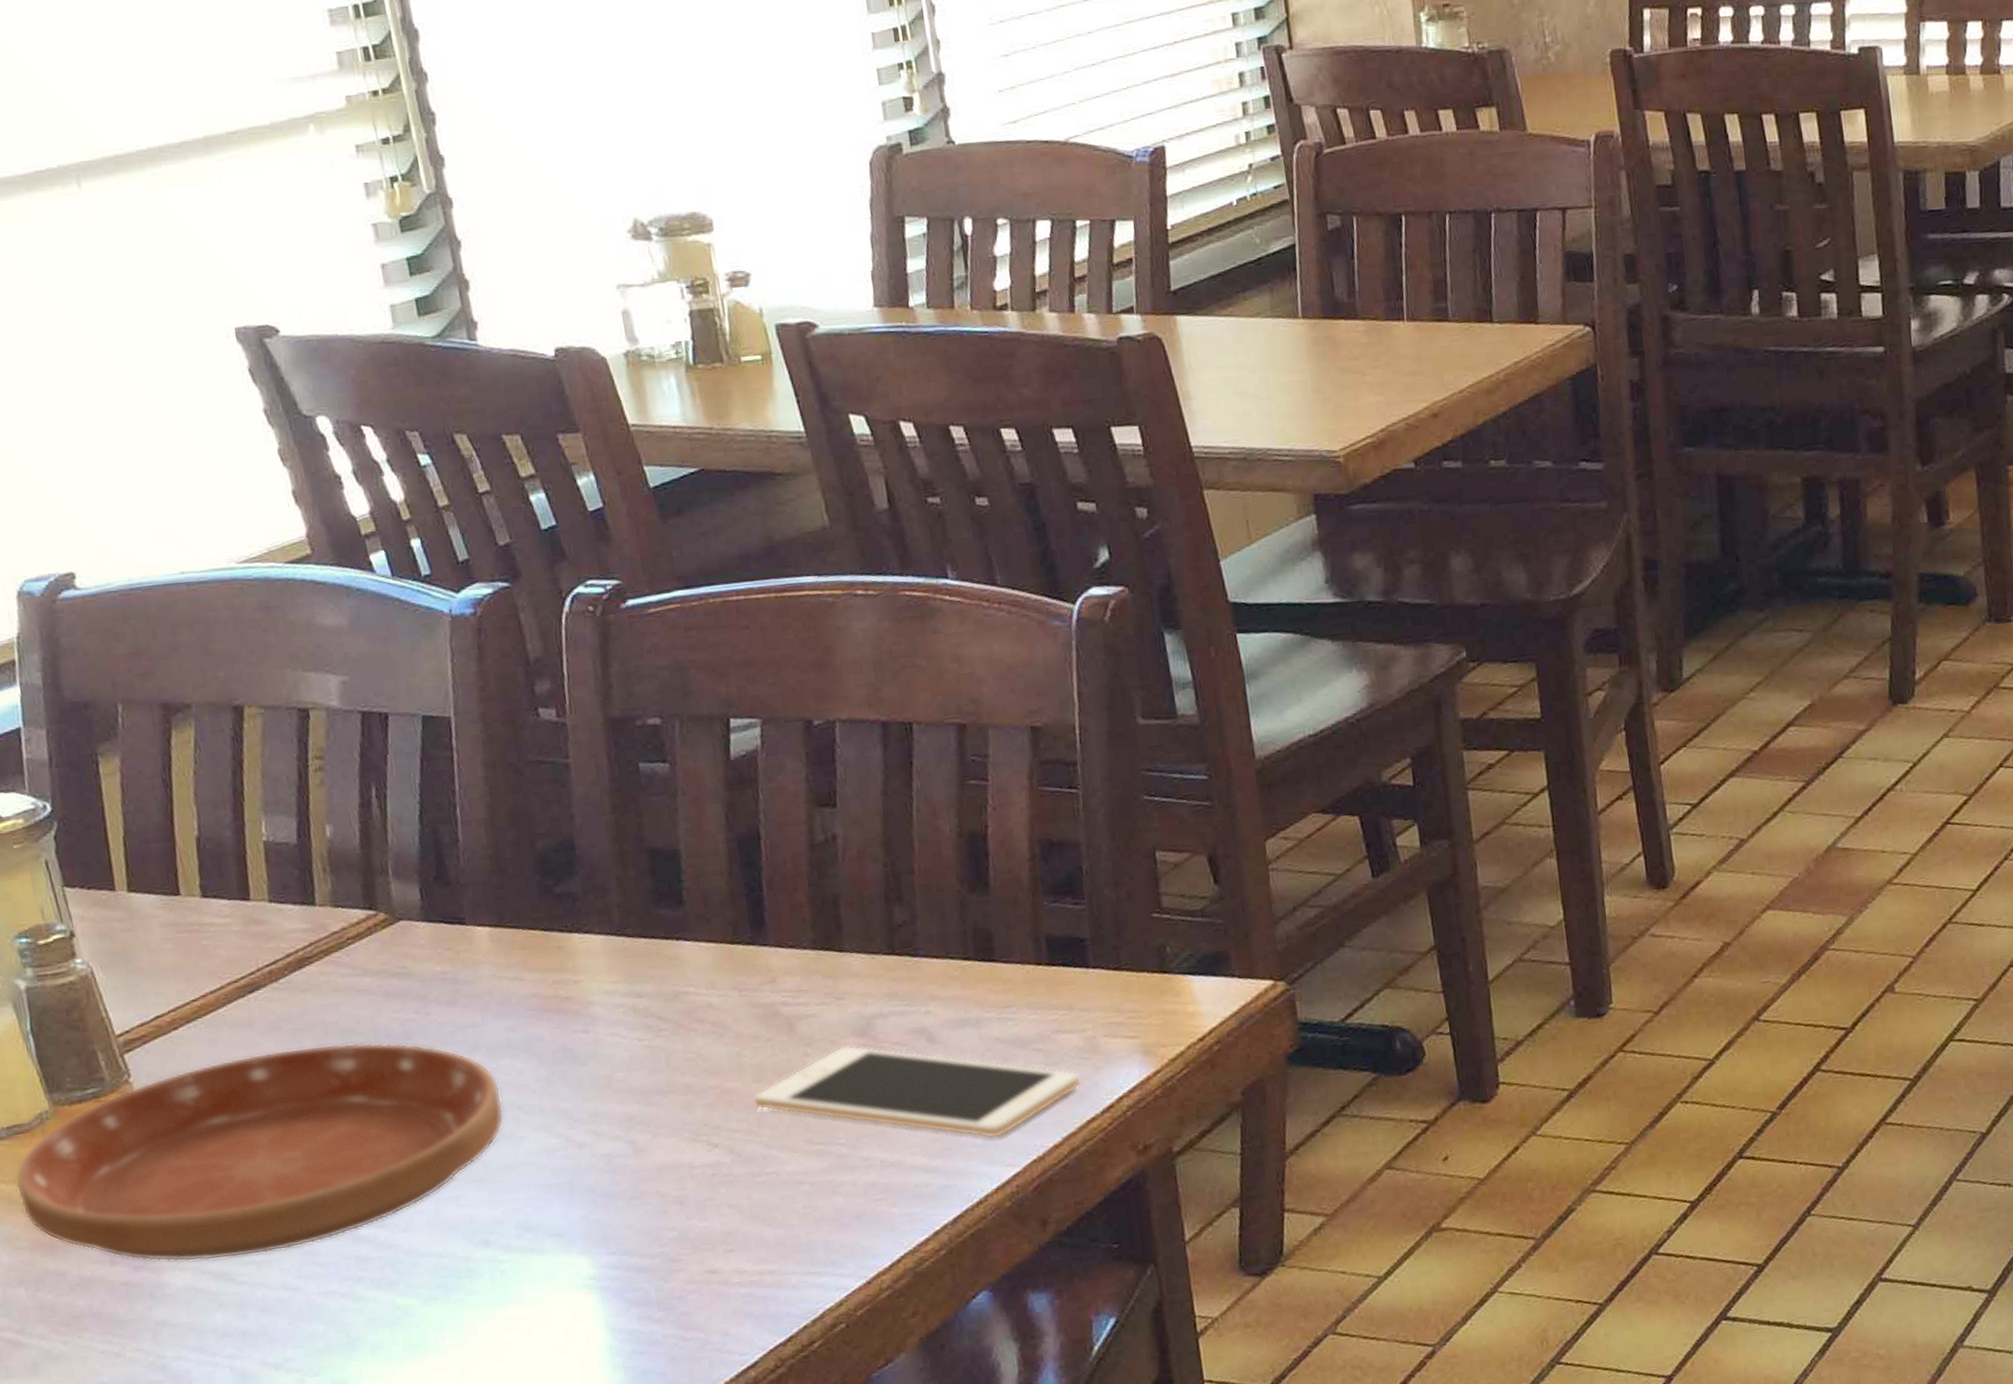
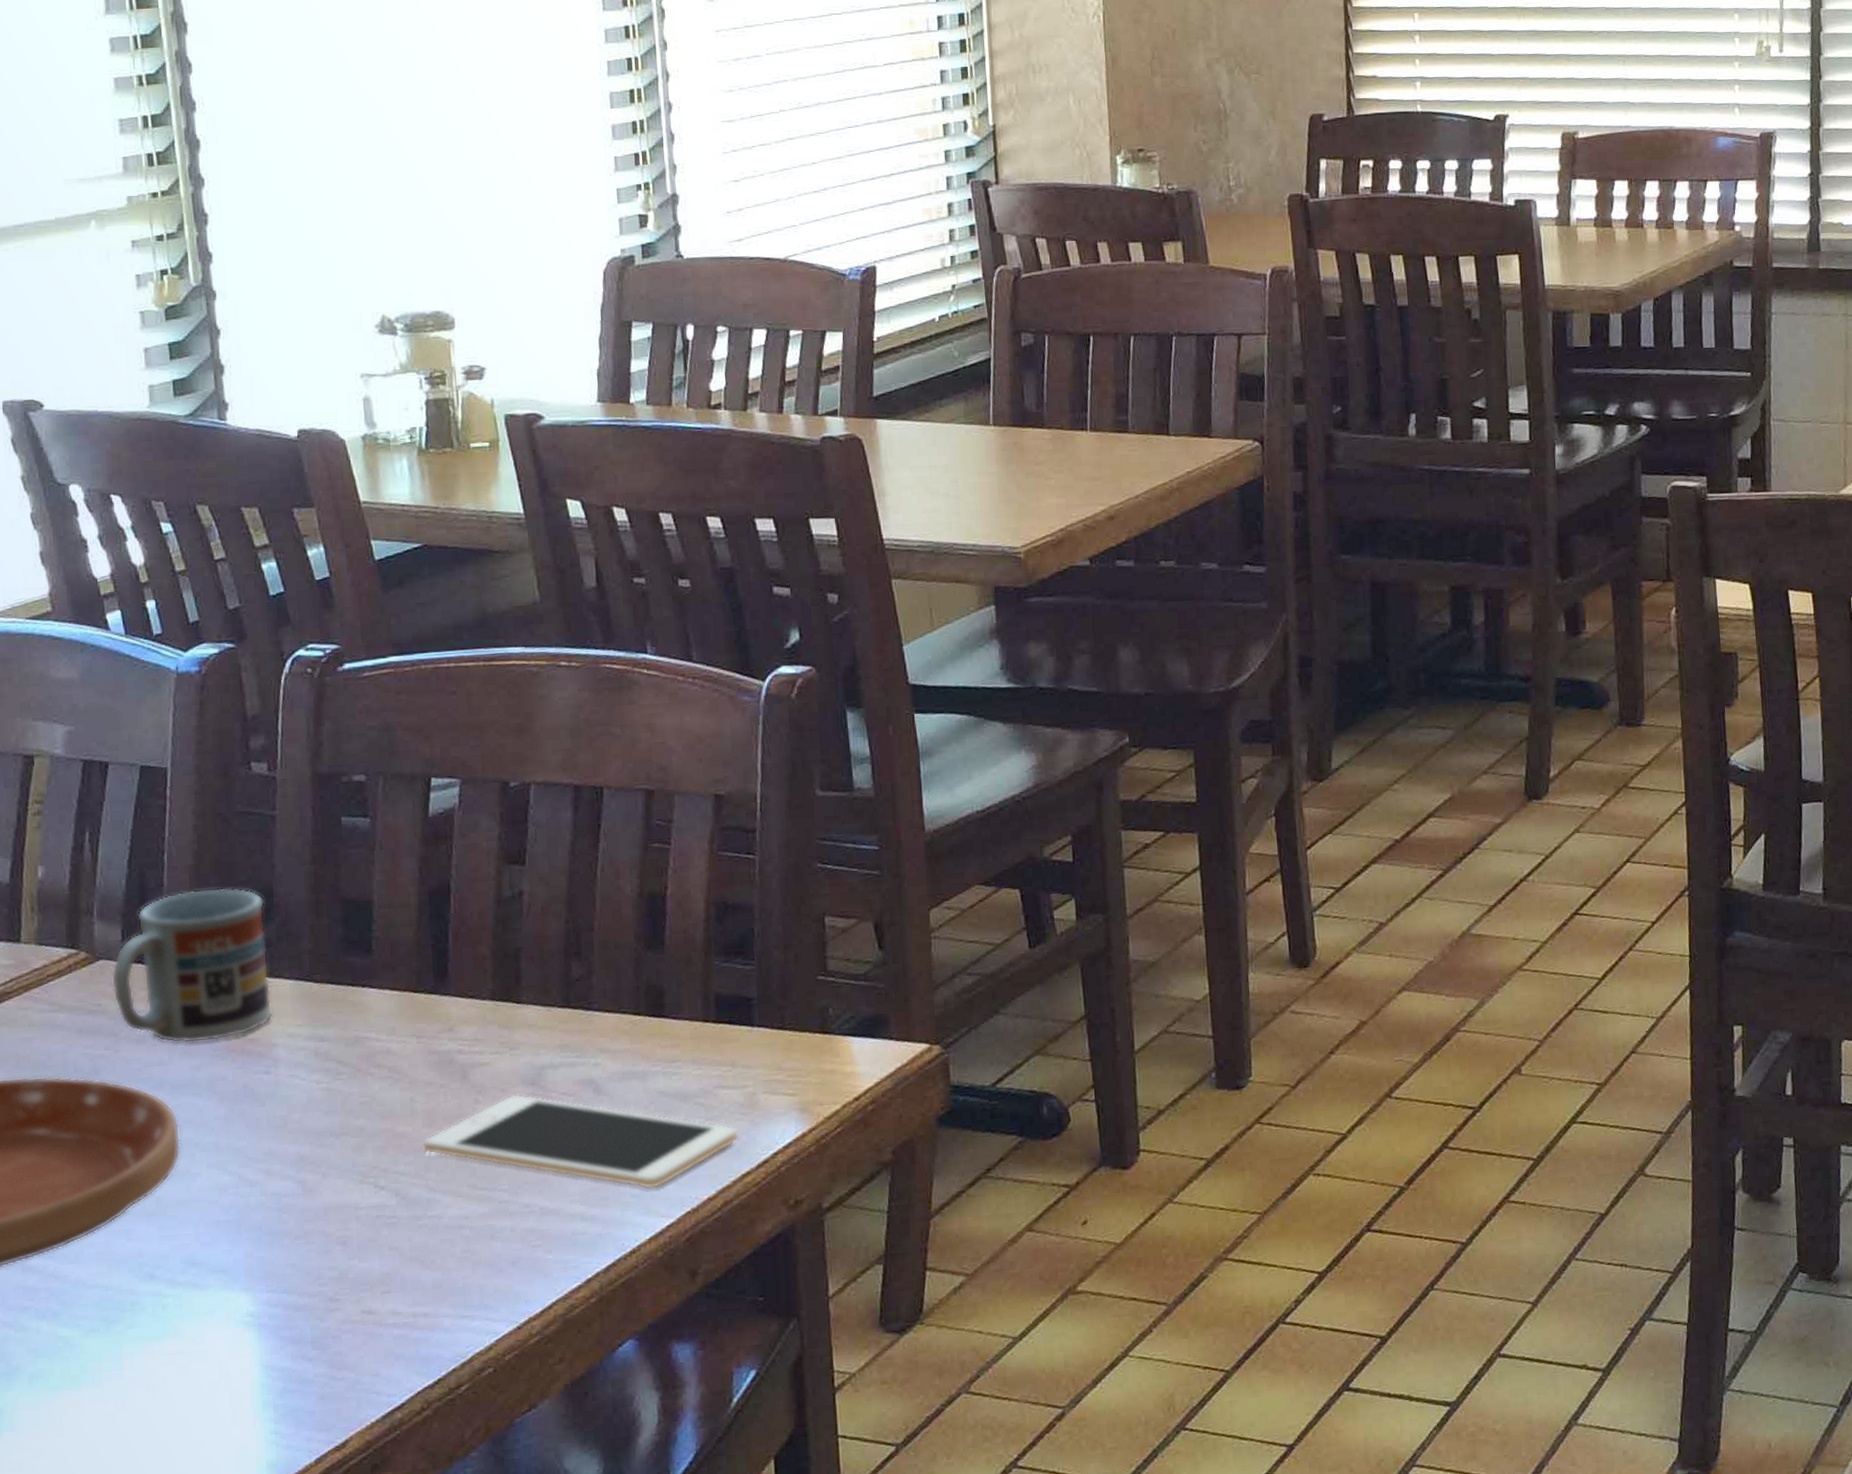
cup: none [413,841,586,1005] -> present [111,887,273,1044]

